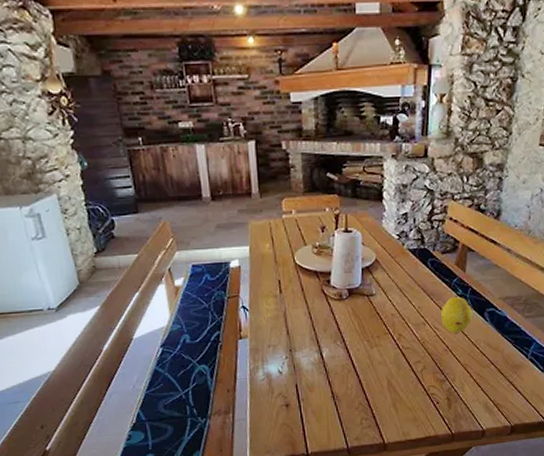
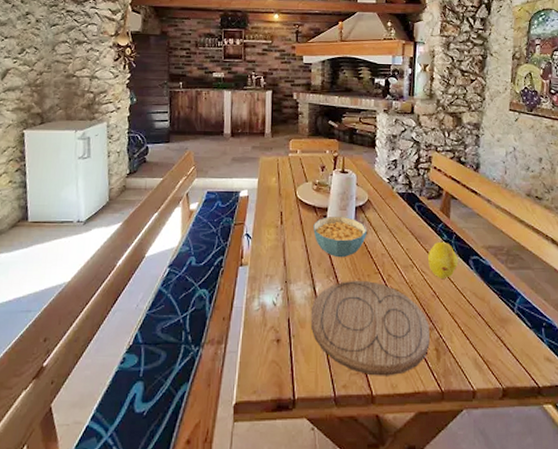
cereal bowl: none [316,279,375,322] -> present [313,216,366,258]
cutting board: none [319,342,441,427] -> present [310,280,430,376]

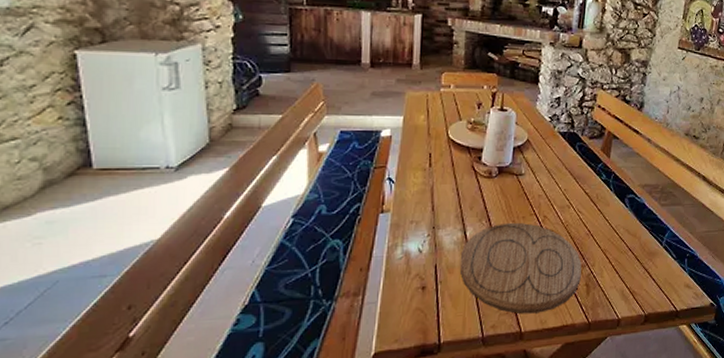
cereal bowl: present [313,216,366,258] -> none [466,157,524,201]
fruit: present [428,240,459,278] -> none [585,180,615,217]

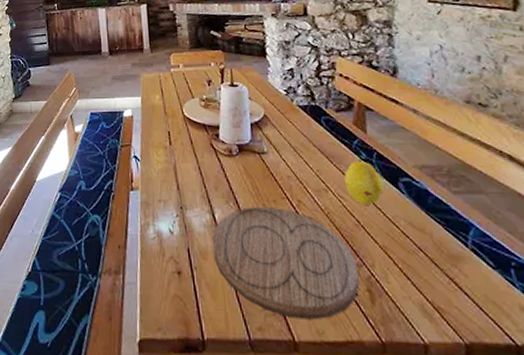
fruit: none [585,180,615,217] -> present [344,159,385,205]

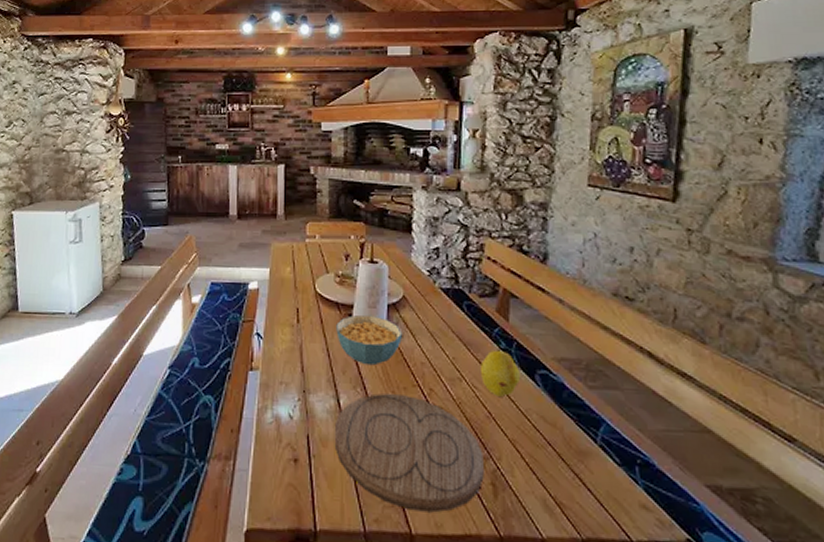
cereal bowl: none [205,134,267,181] -> present [336,315,402,366]

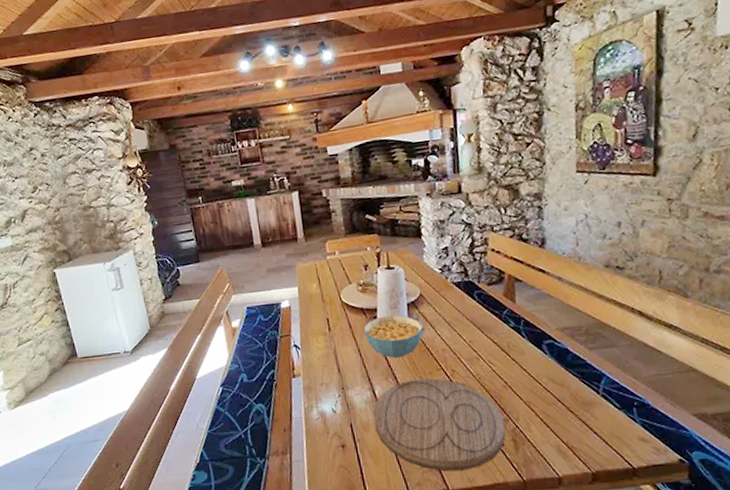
fruit: present [481,348,521,396] -> none [494,327,530,368]

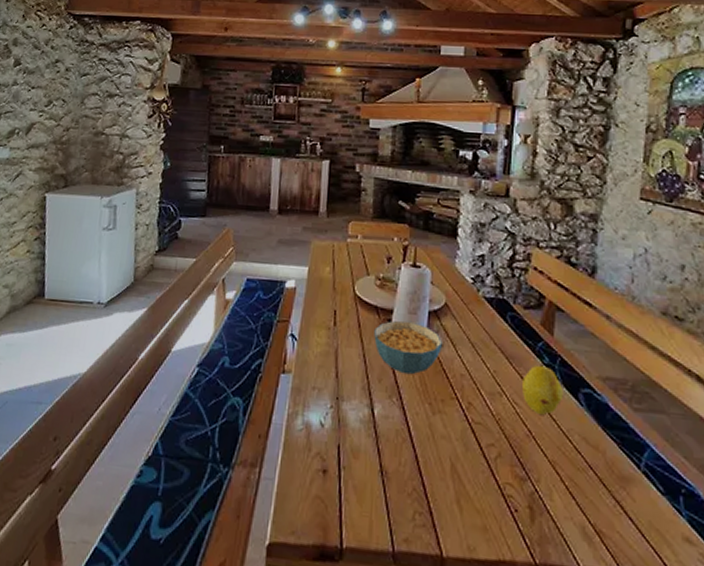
cutting board: present [373,378,506,472] -> none [366,404,522,535]
fruit: none [494,327,530,368] -> present [523,363,564,414]

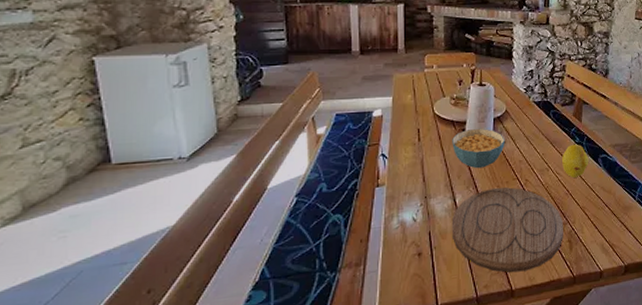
cutting board: none [366,404,522,535] -> present [451,187,563,273]

